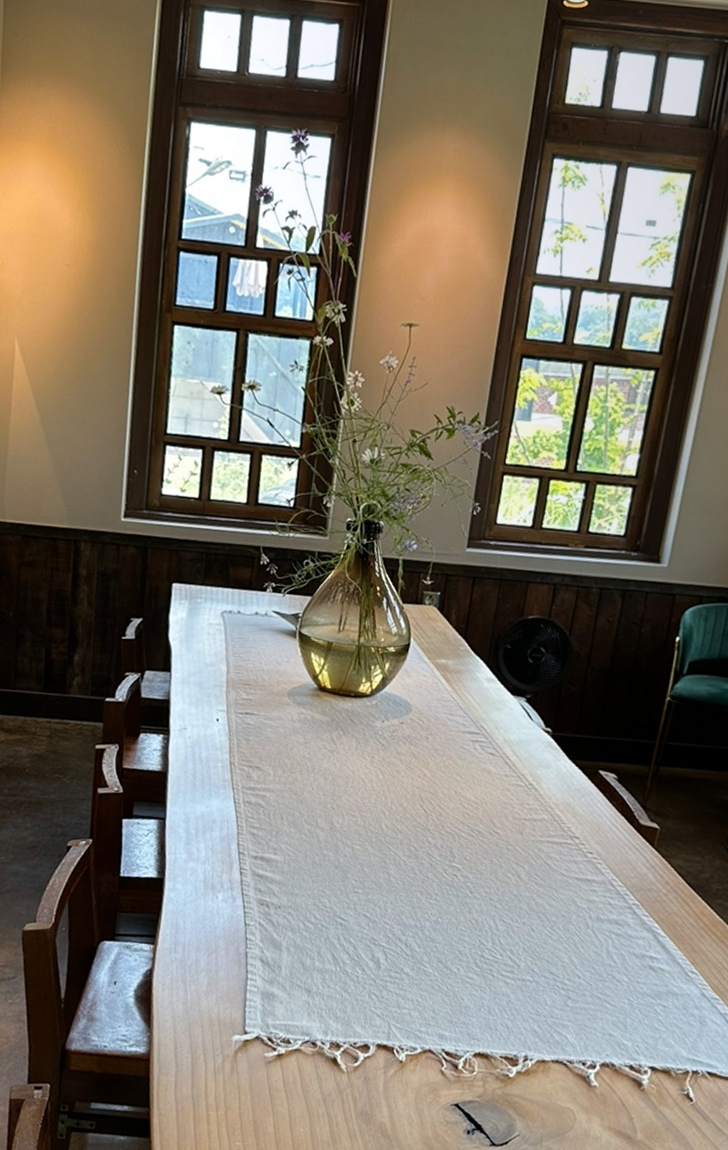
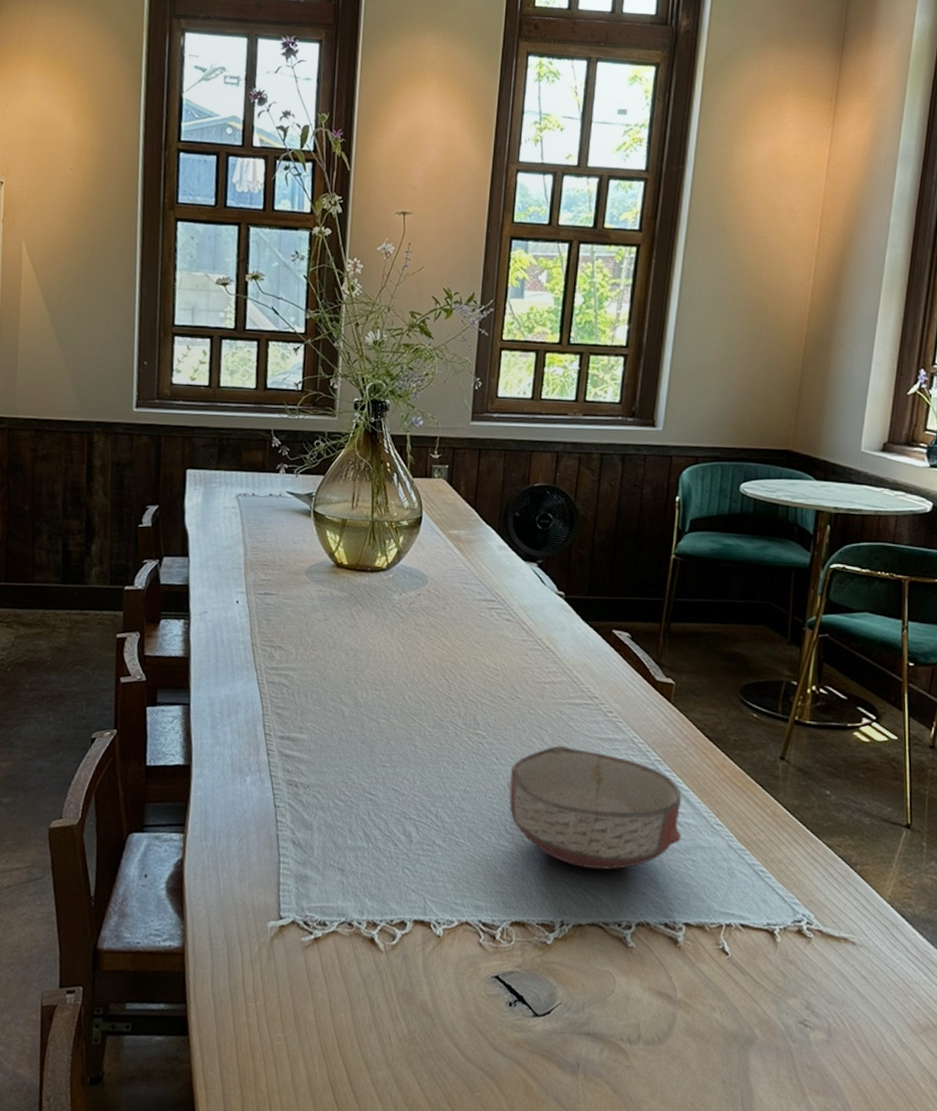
ceramic bowl: none [479,883,658,1010] -> present [507,745,682,870]

